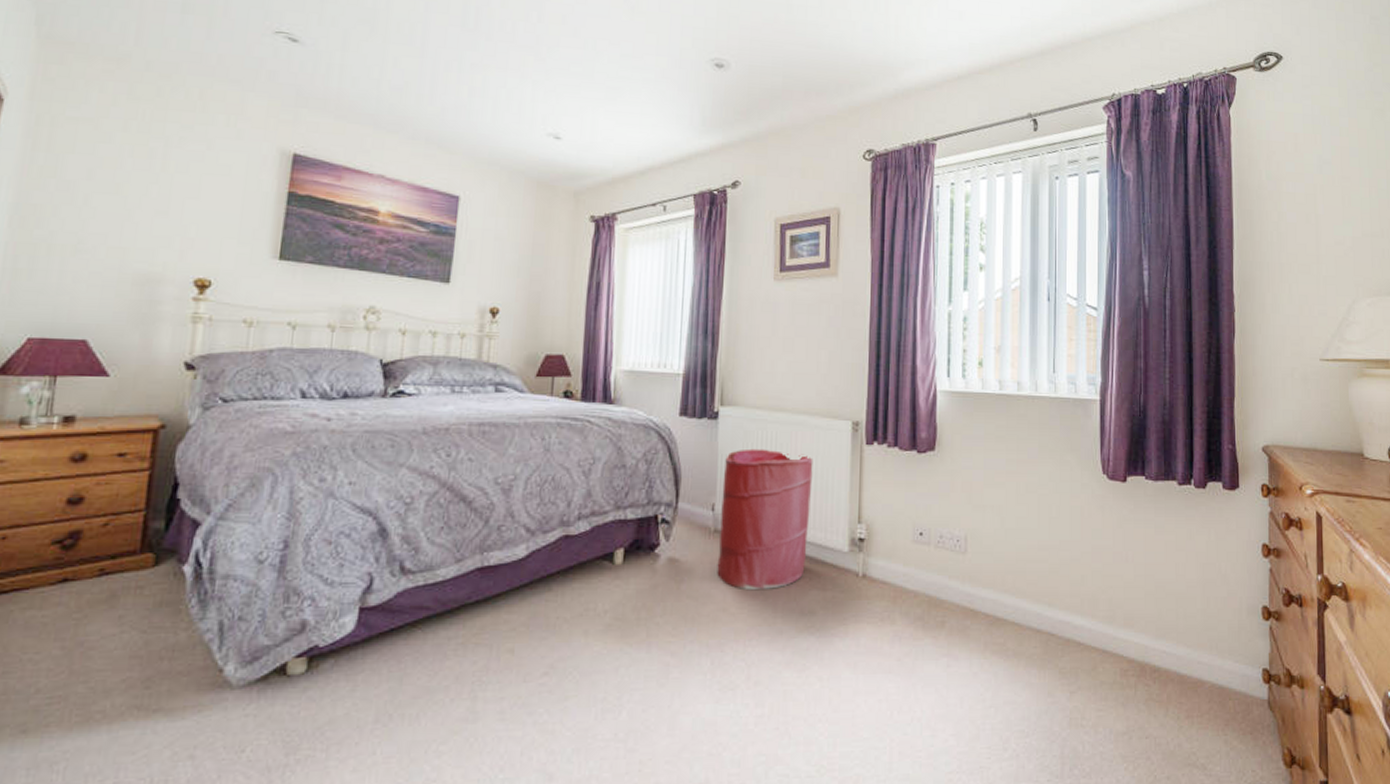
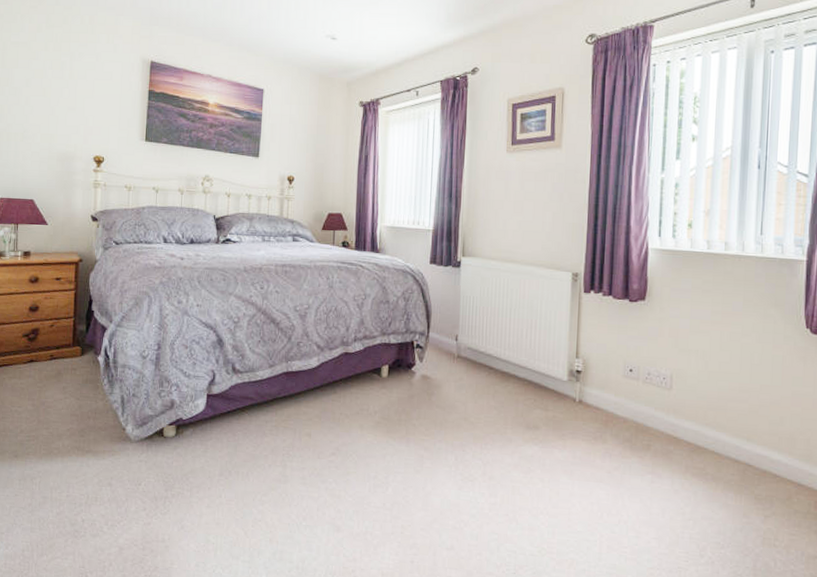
laundry hamper: present [717,448,813,589] -> none [459,292,539,406]

